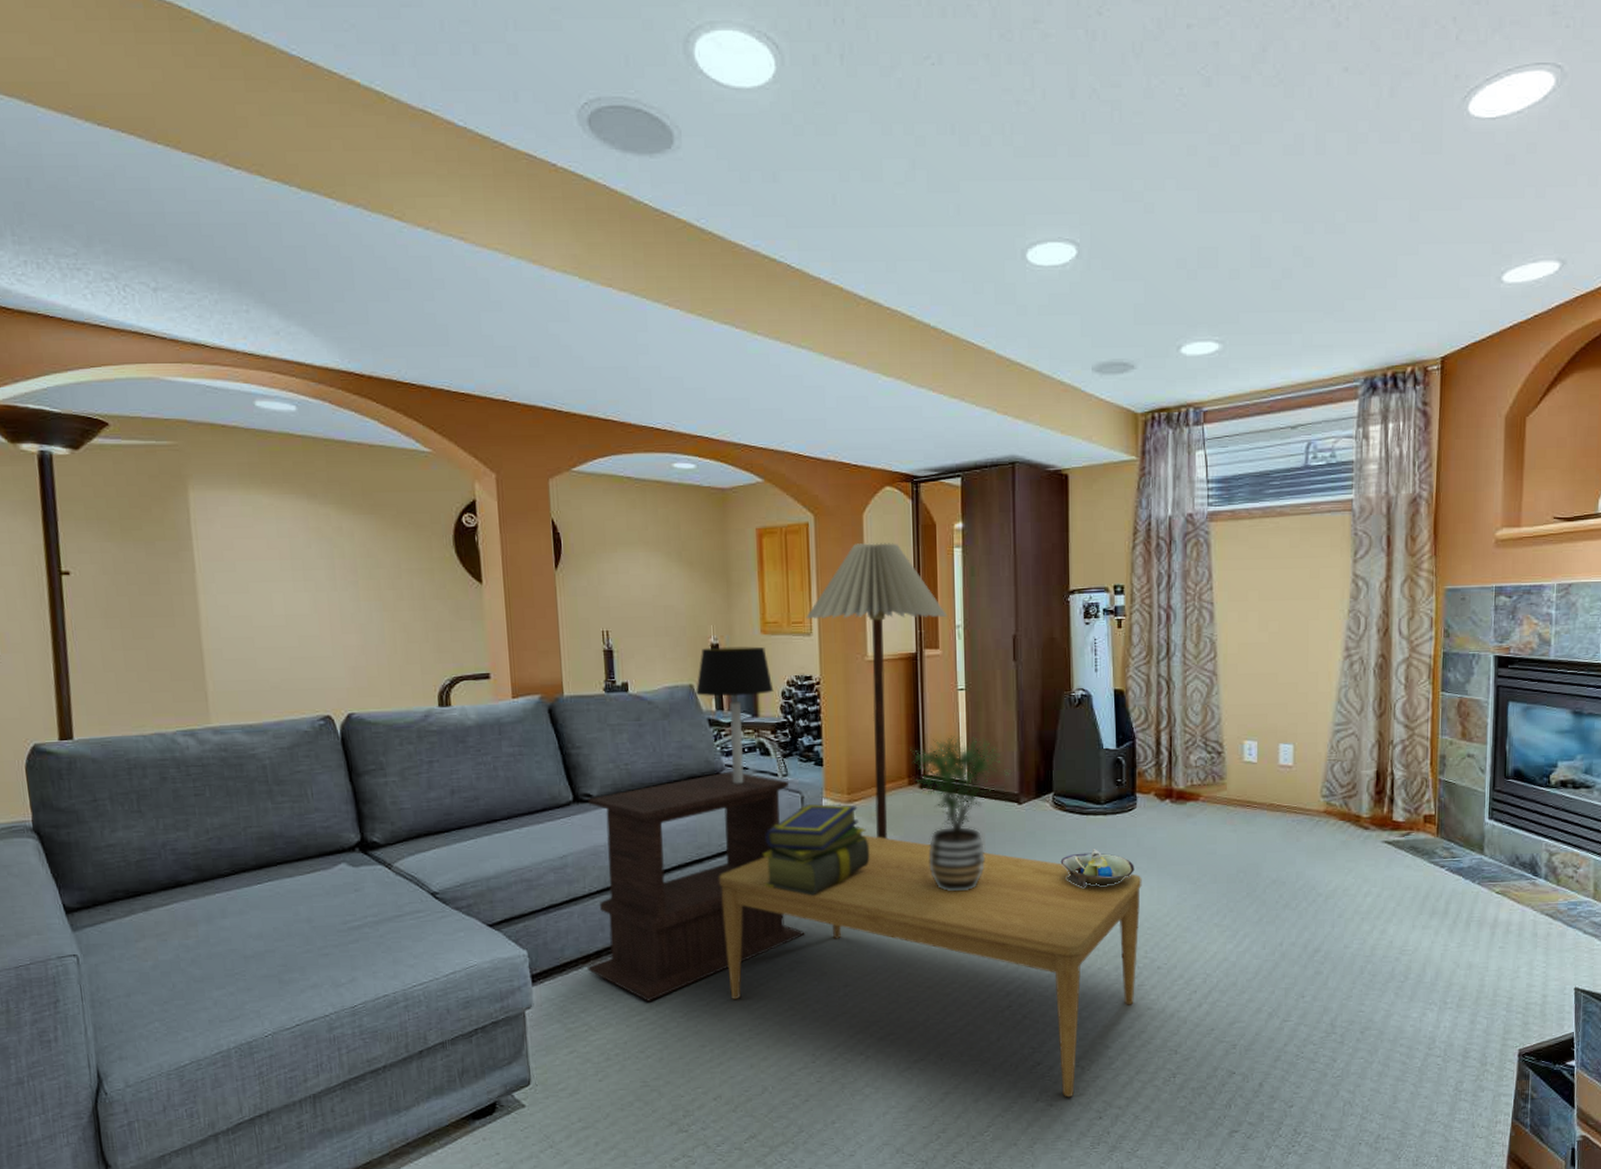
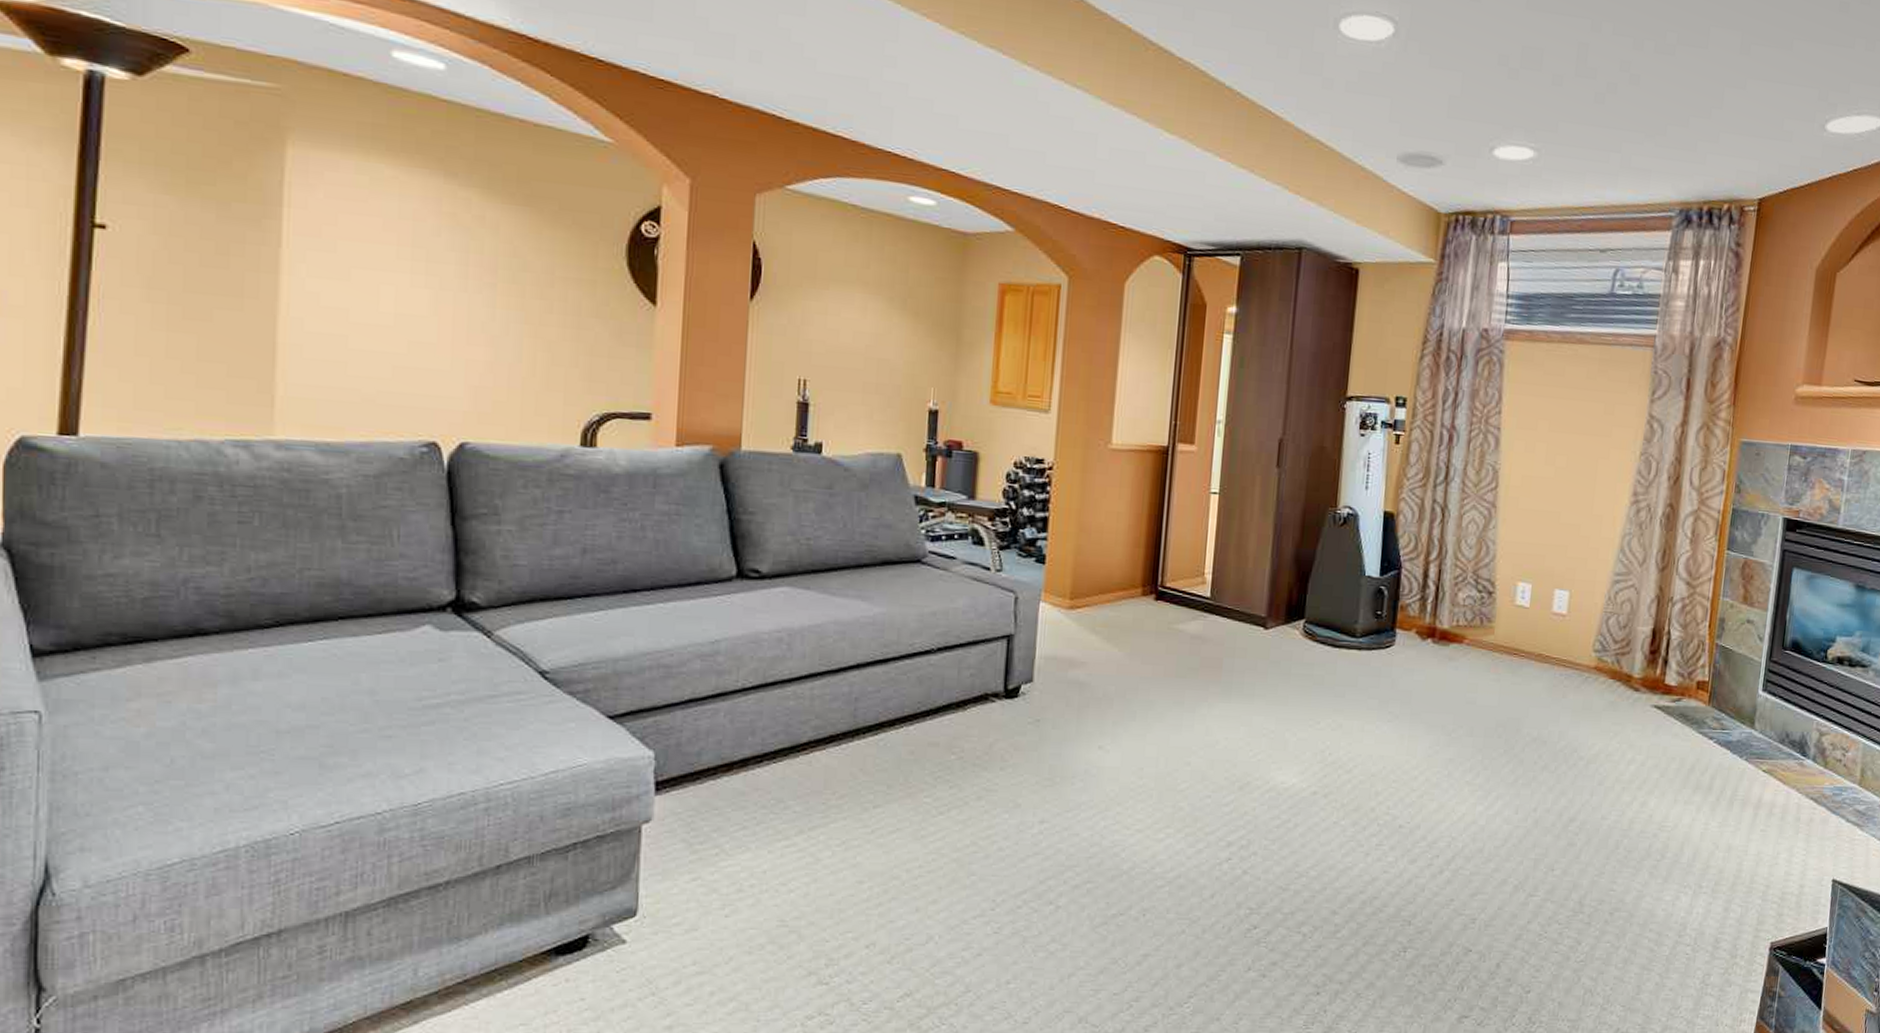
side table: present [587,771,805,1001] -> none [728,559,1003,824]
table lamp: present [695,646,774,784] -> none [902,413,997,575]
coffee table: present [719,834,1142,1098] -> none [902,647,1393,968]
stack of books: present [763,804,870,896] -> none [959,607,1089,713]
floor lamp: present [806,543,948,840] -> none [1045,315,1209,656]
potted plant: present [910,735,1012,892] -> none [1148,544,1261,723]
decorative bowl: present [1060,849,1134,887] -> none [1304,687,1386,729]

